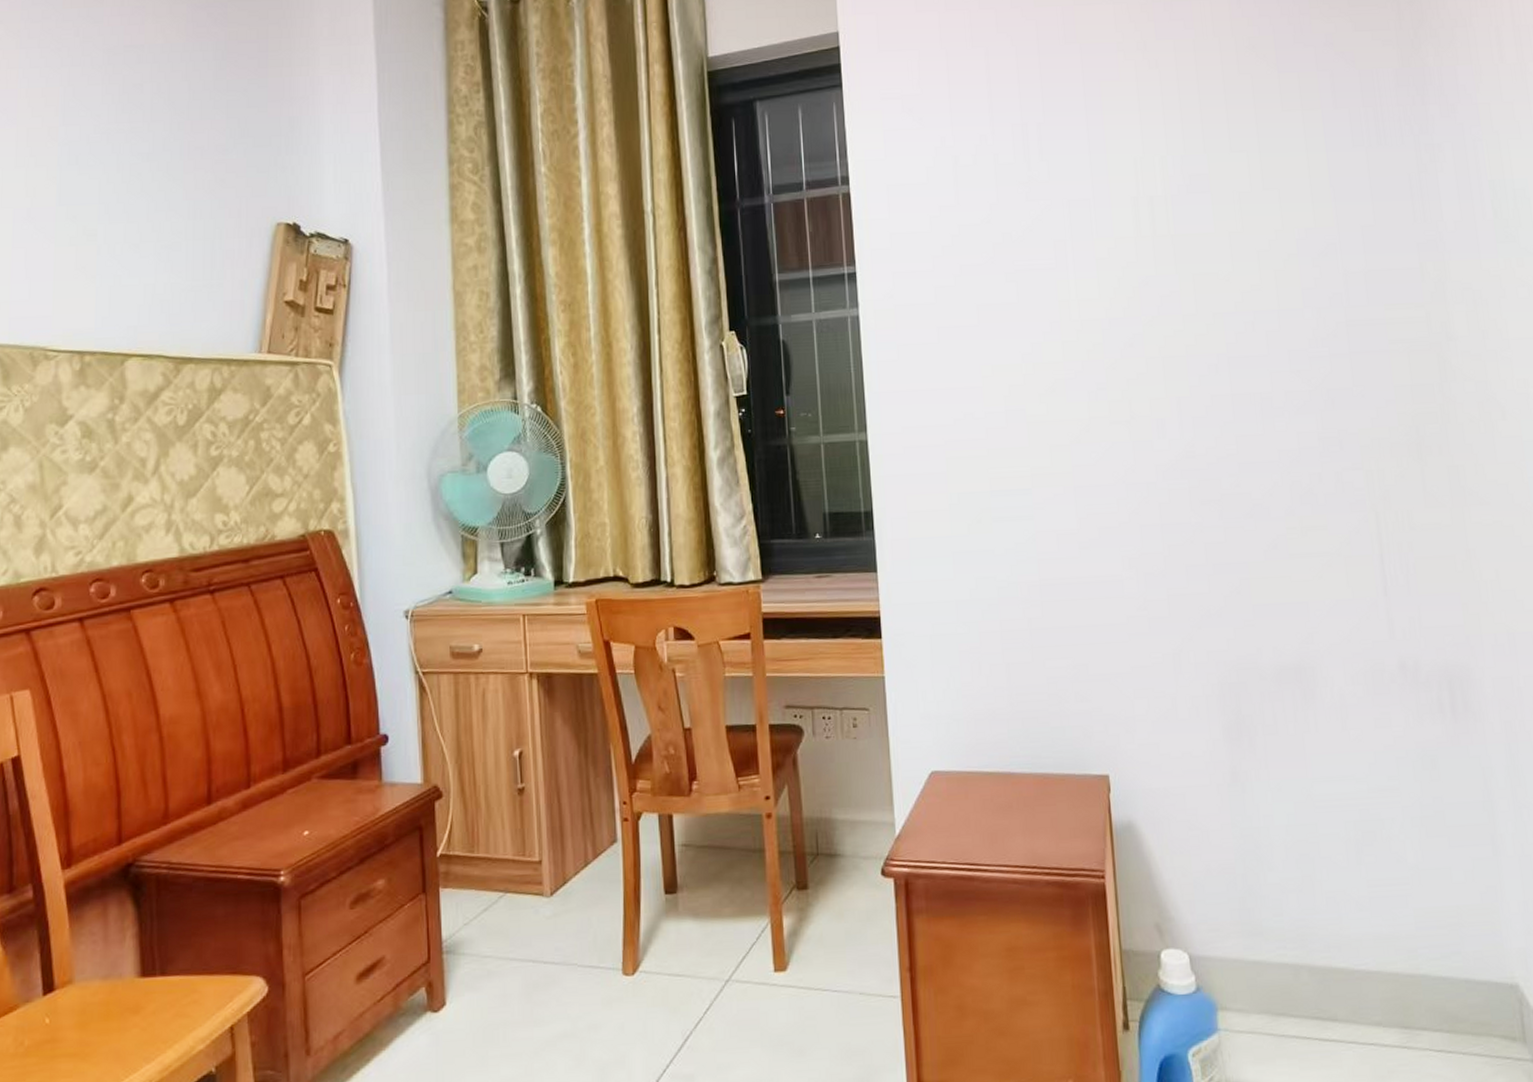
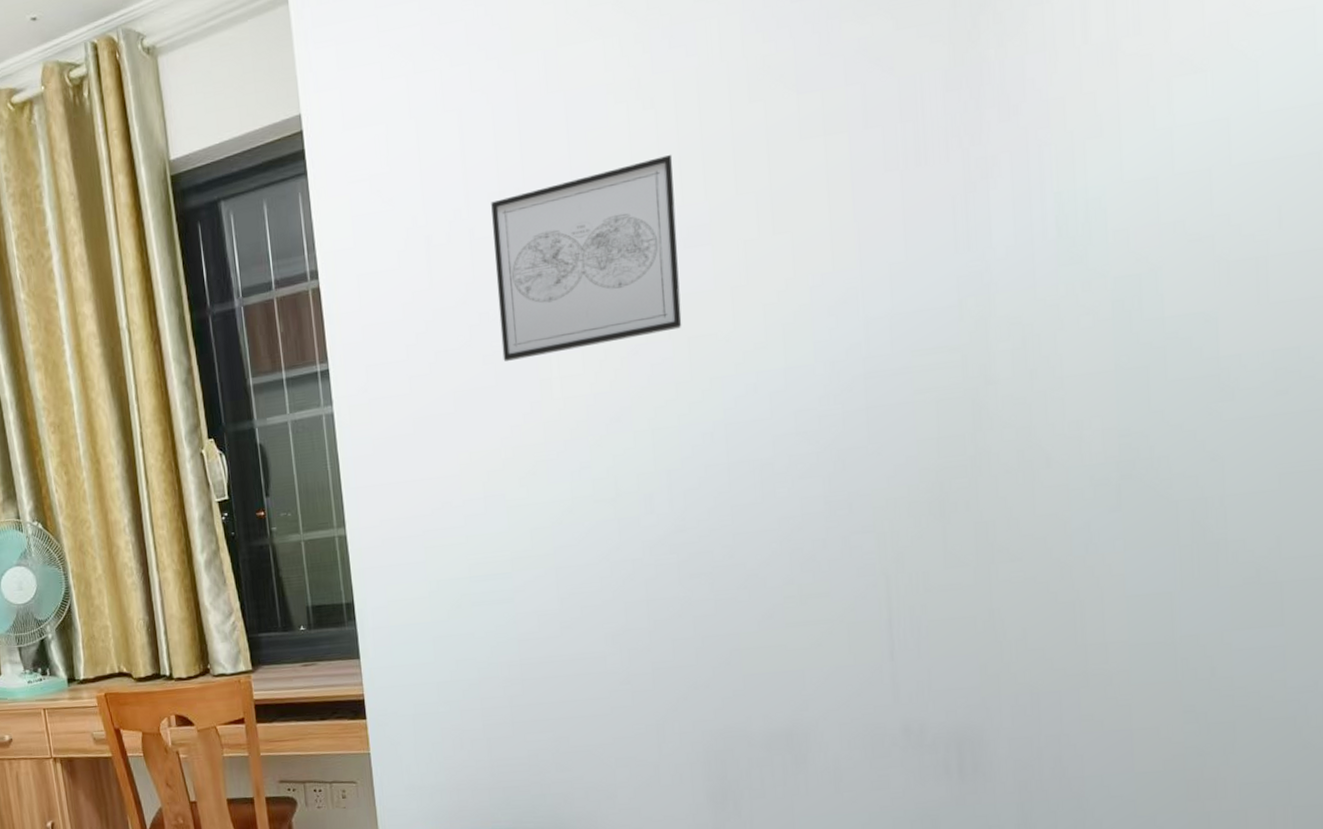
wall art: none [1014,110,1187,280] -> present [491,155,682,361]

